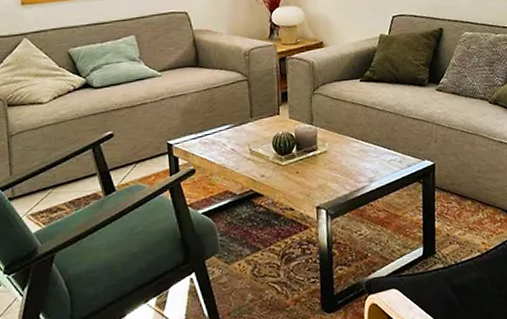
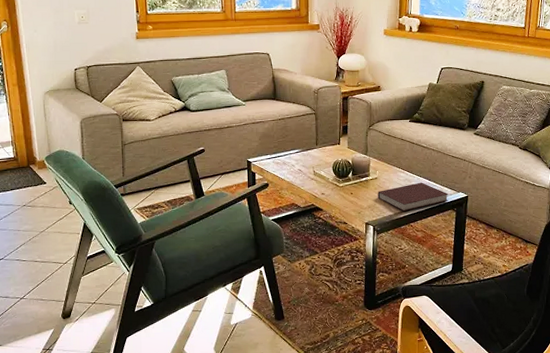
notebook: none [328,152,413,189] -> present [378,182,449,211]

